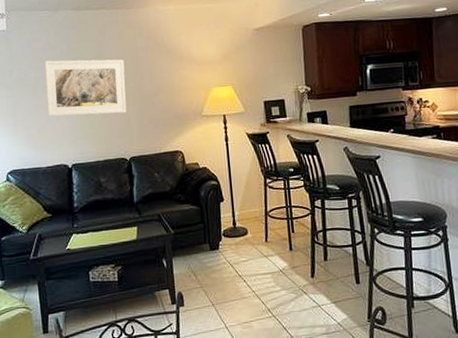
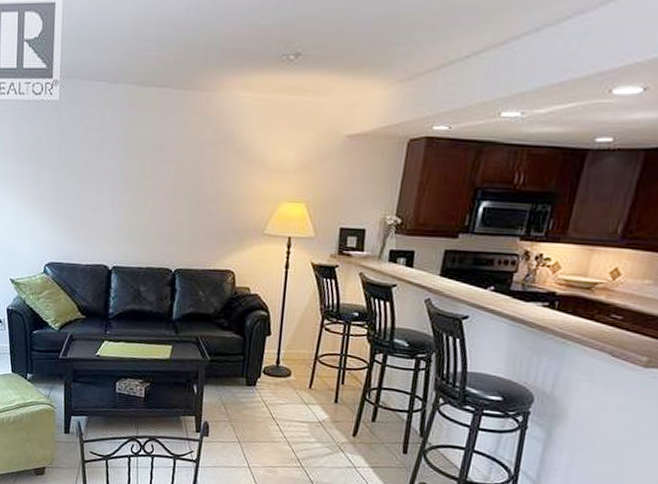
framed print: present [44,59,127,117] -> none [93,143,185,217]

